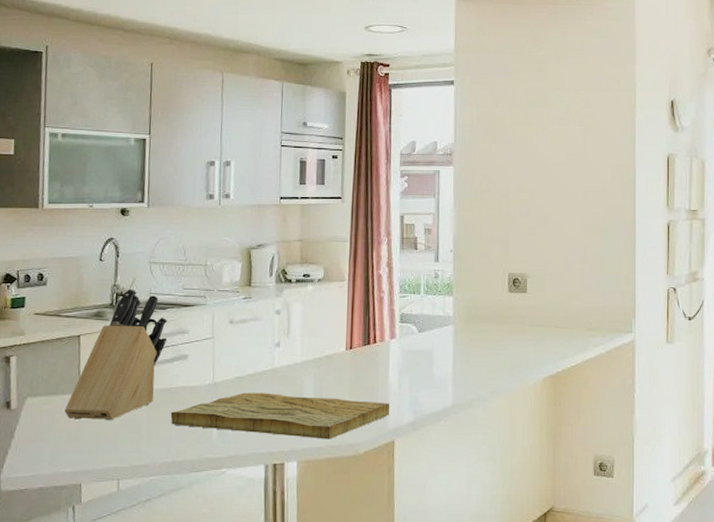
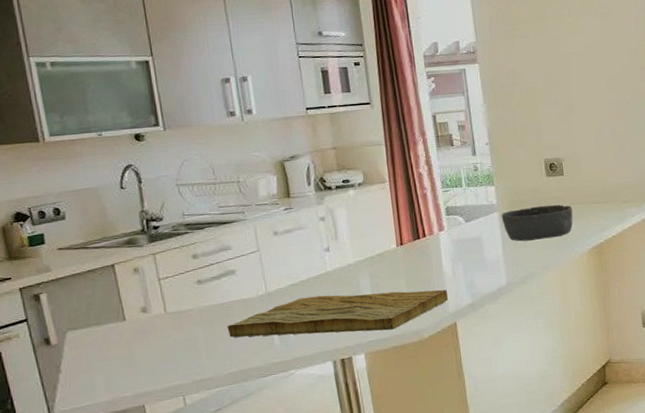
knife block: present [64,288,167,421] -> none [111,212,211,346]
bowl: none [455,323,531,360] -> present [501,204,573,242]

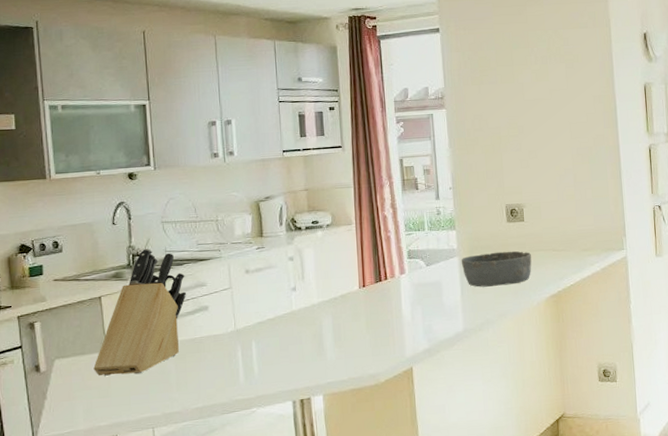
knife block: none [111,212,211,346] -> present [93,248,187,376]
cutting board: present [227,290,448,338] -> none [197,333,405,373]

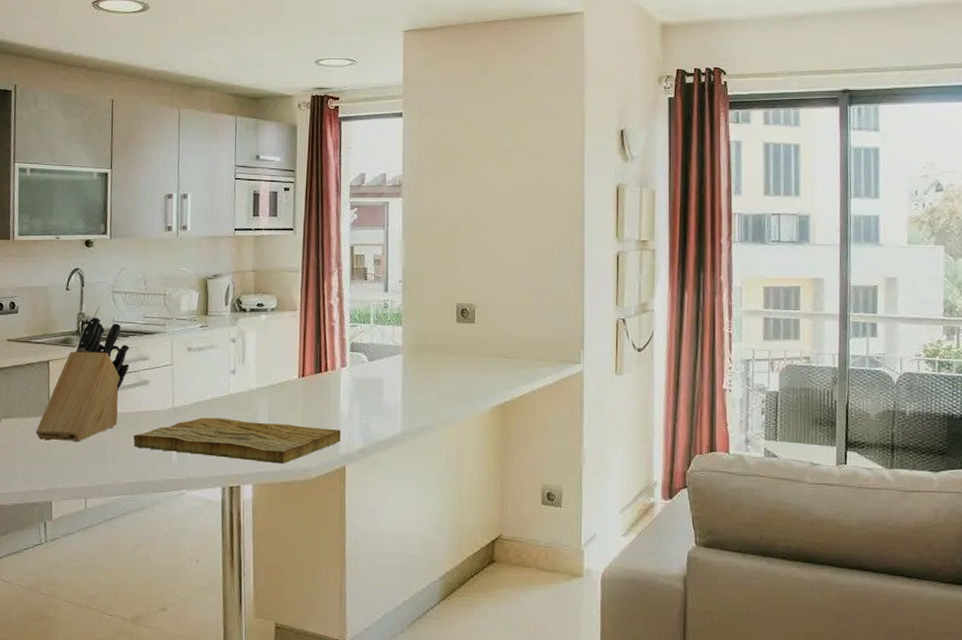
cutting board: none [197,333,405,373] -> present [133,417,340,464]
bowl: present [461,250,532,287] -> none [405,353,479,390]

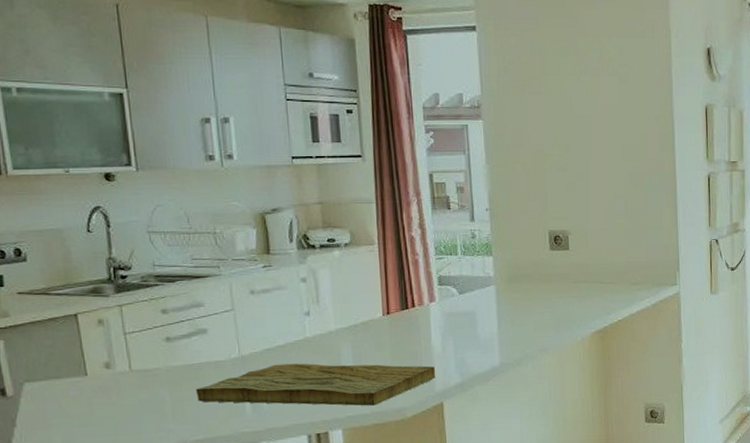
knife block: present [36,316,130,442] -> none [71,261,181,403]

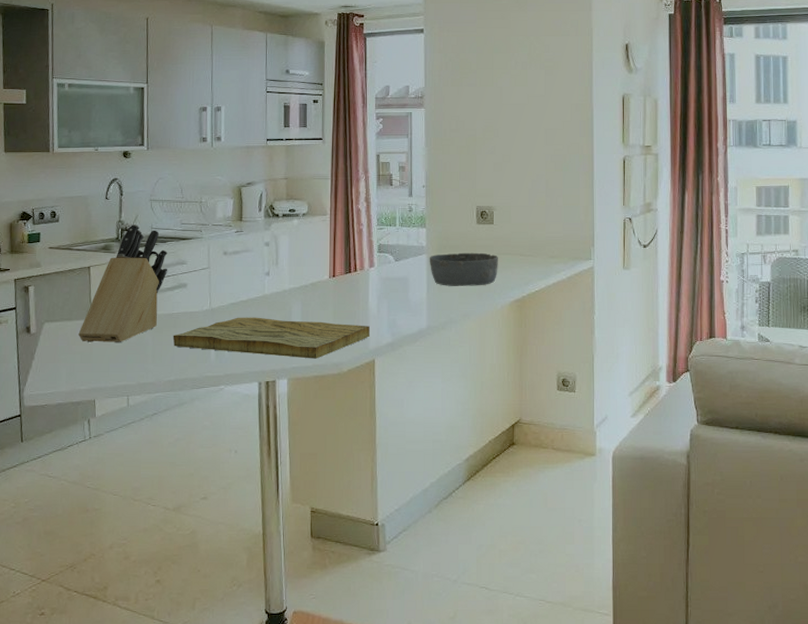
knife block: none [71,261,181,403] -> present [78,224,168,343]
bowl: none [498,281,577,319] -> present [429,252,498,286]

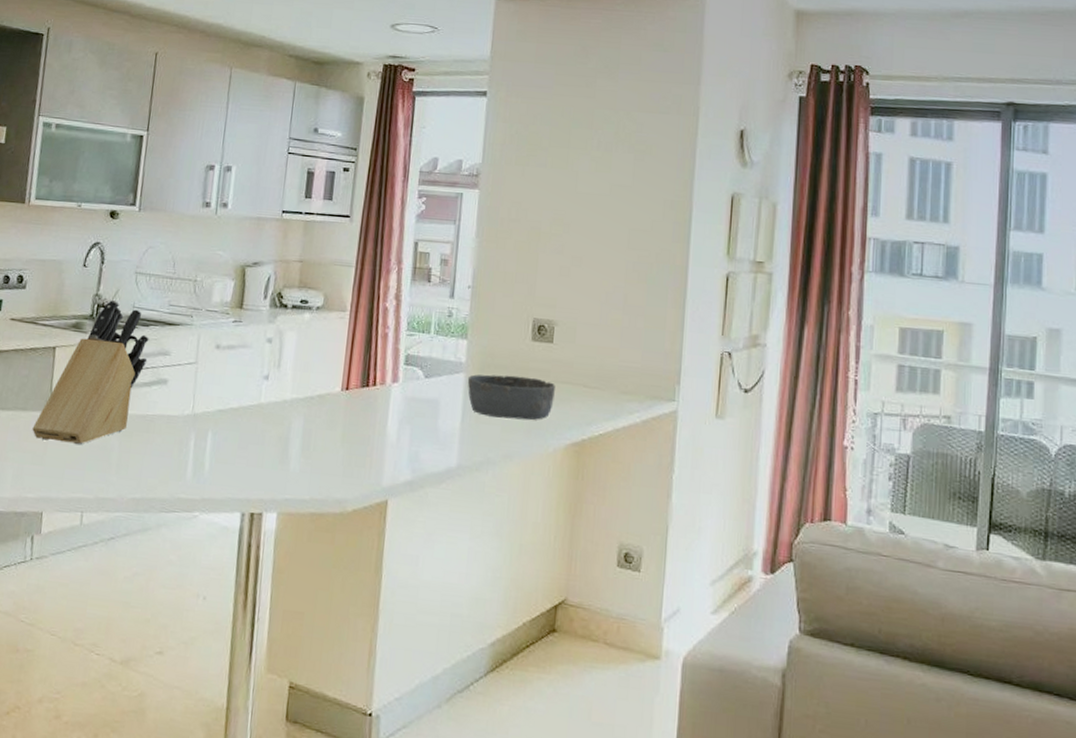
cutting board: present [172,317,370,359] -> none [143,428,385,492]

